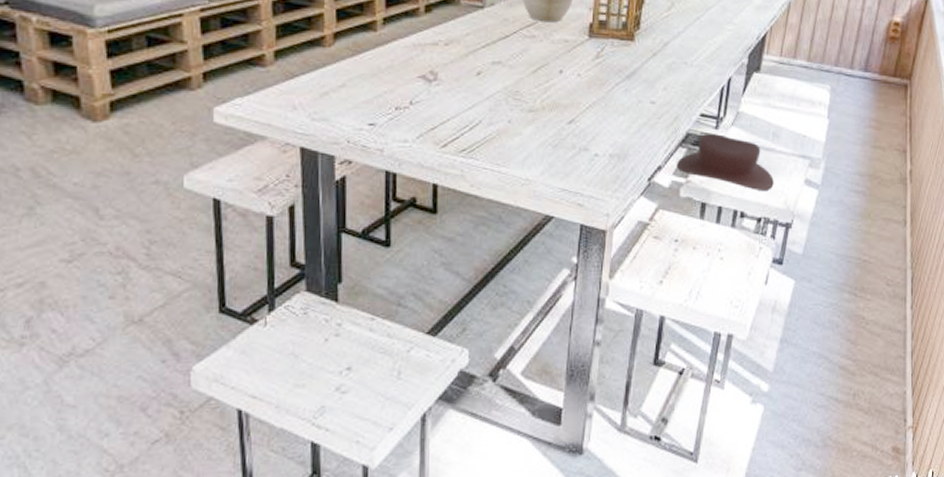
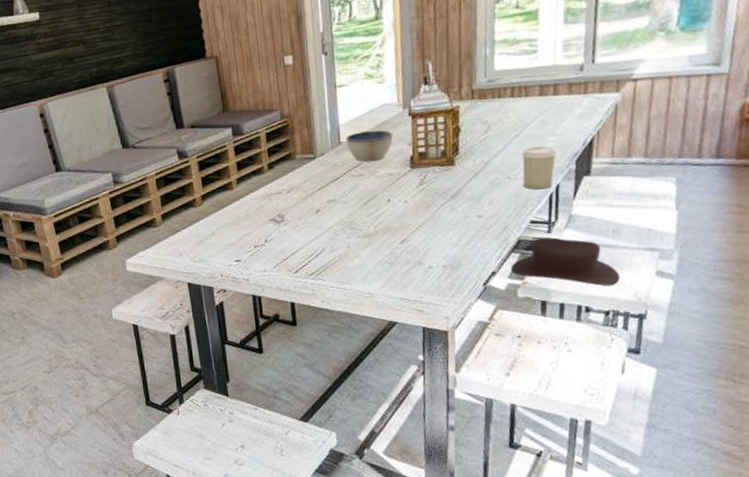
cup: none [698,33,732,81] -> present [521,146,557,190]

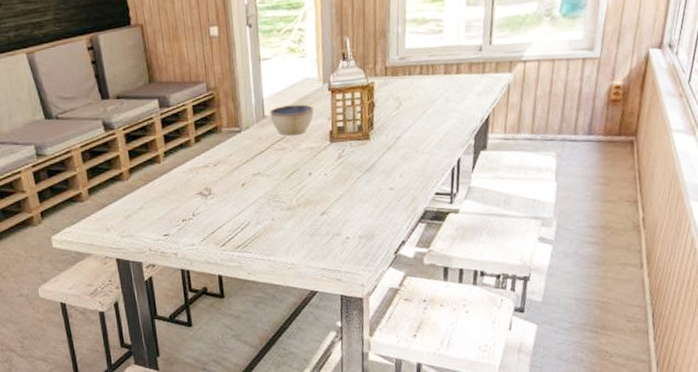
hat: present [511,237,620,286] -> none [418,208,509,252]
cup: present [521,146,557,190] -> none [428,122,458,164]

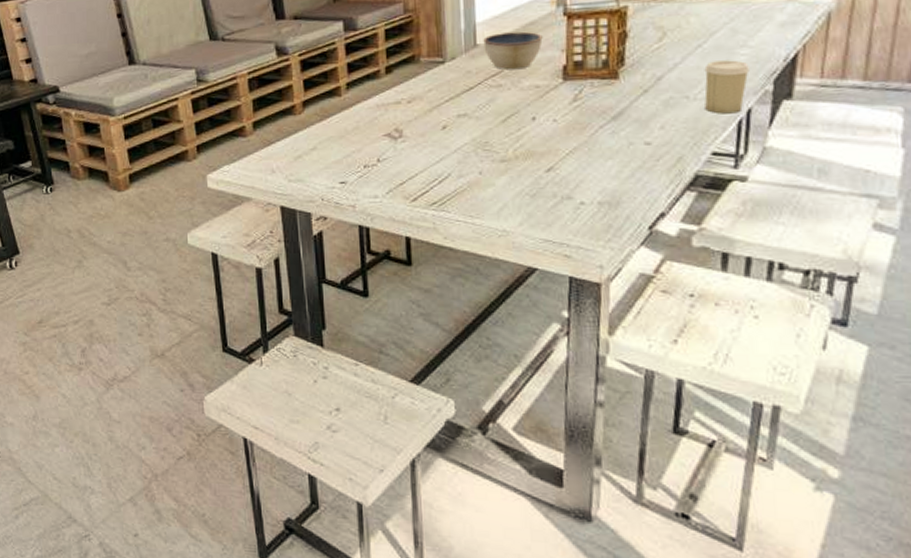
cup: none [428,122,458,164] -> present [704,60,750,114]

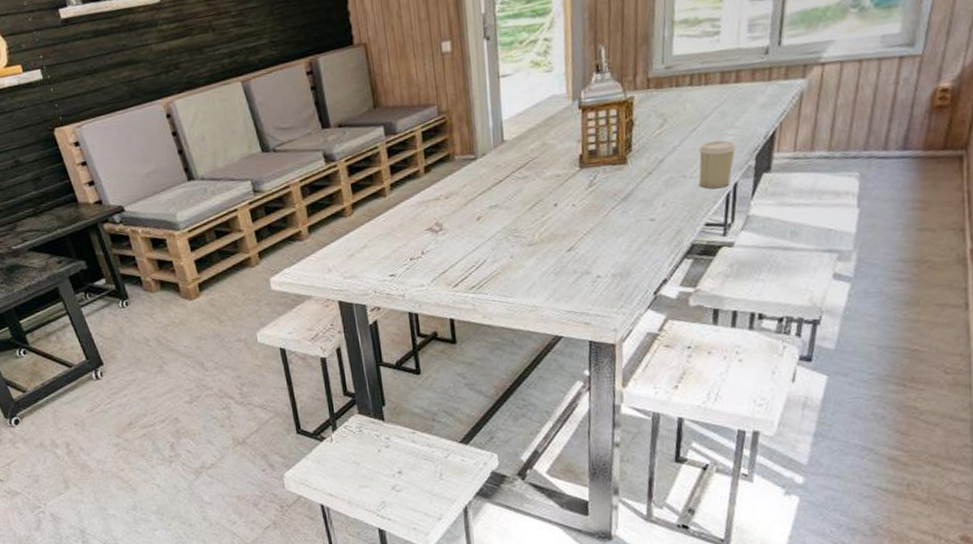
bowl: present [483,31,543,69] -> none [509,125,562,162]

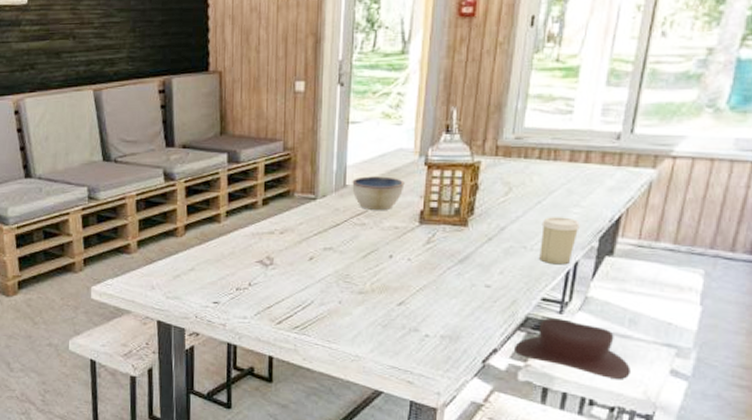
bowl: none [509,125,562,162] -> present [352,176,405,210]
hat: none [683,240,796,291] -> present [515,317,630,379]

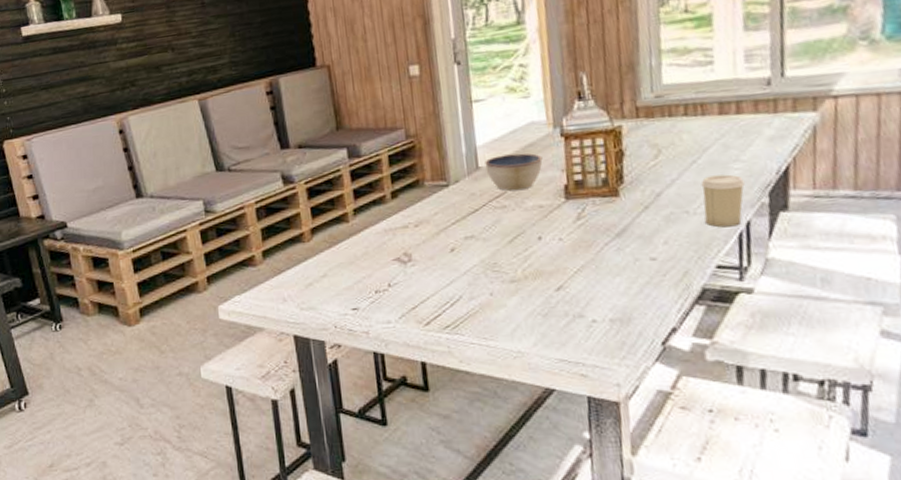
hat: present [515,317,630,379] -> none [695,285,835,348]

